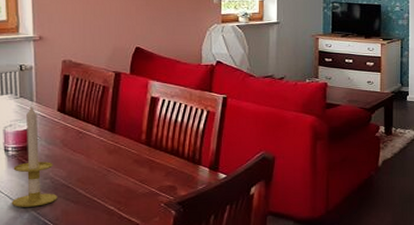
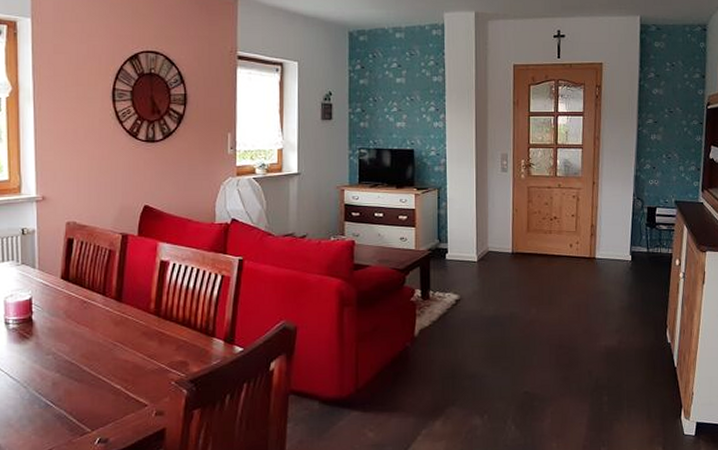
candle: present [11,105,57,207] -> none [11,272,60,387]

